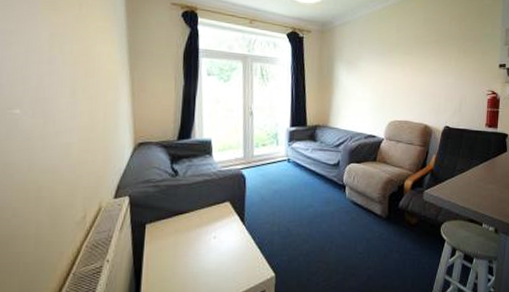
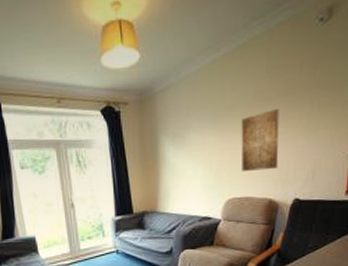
wall art: none [402,51,434,100] -> present [241,108,279,172]

